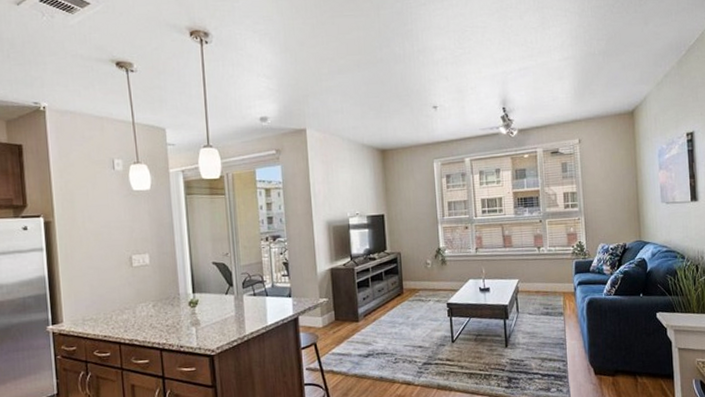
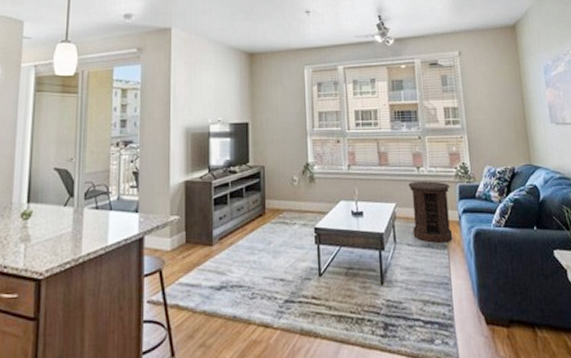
side table: none [530,259,569,312] -> present [408,181,453,243]

